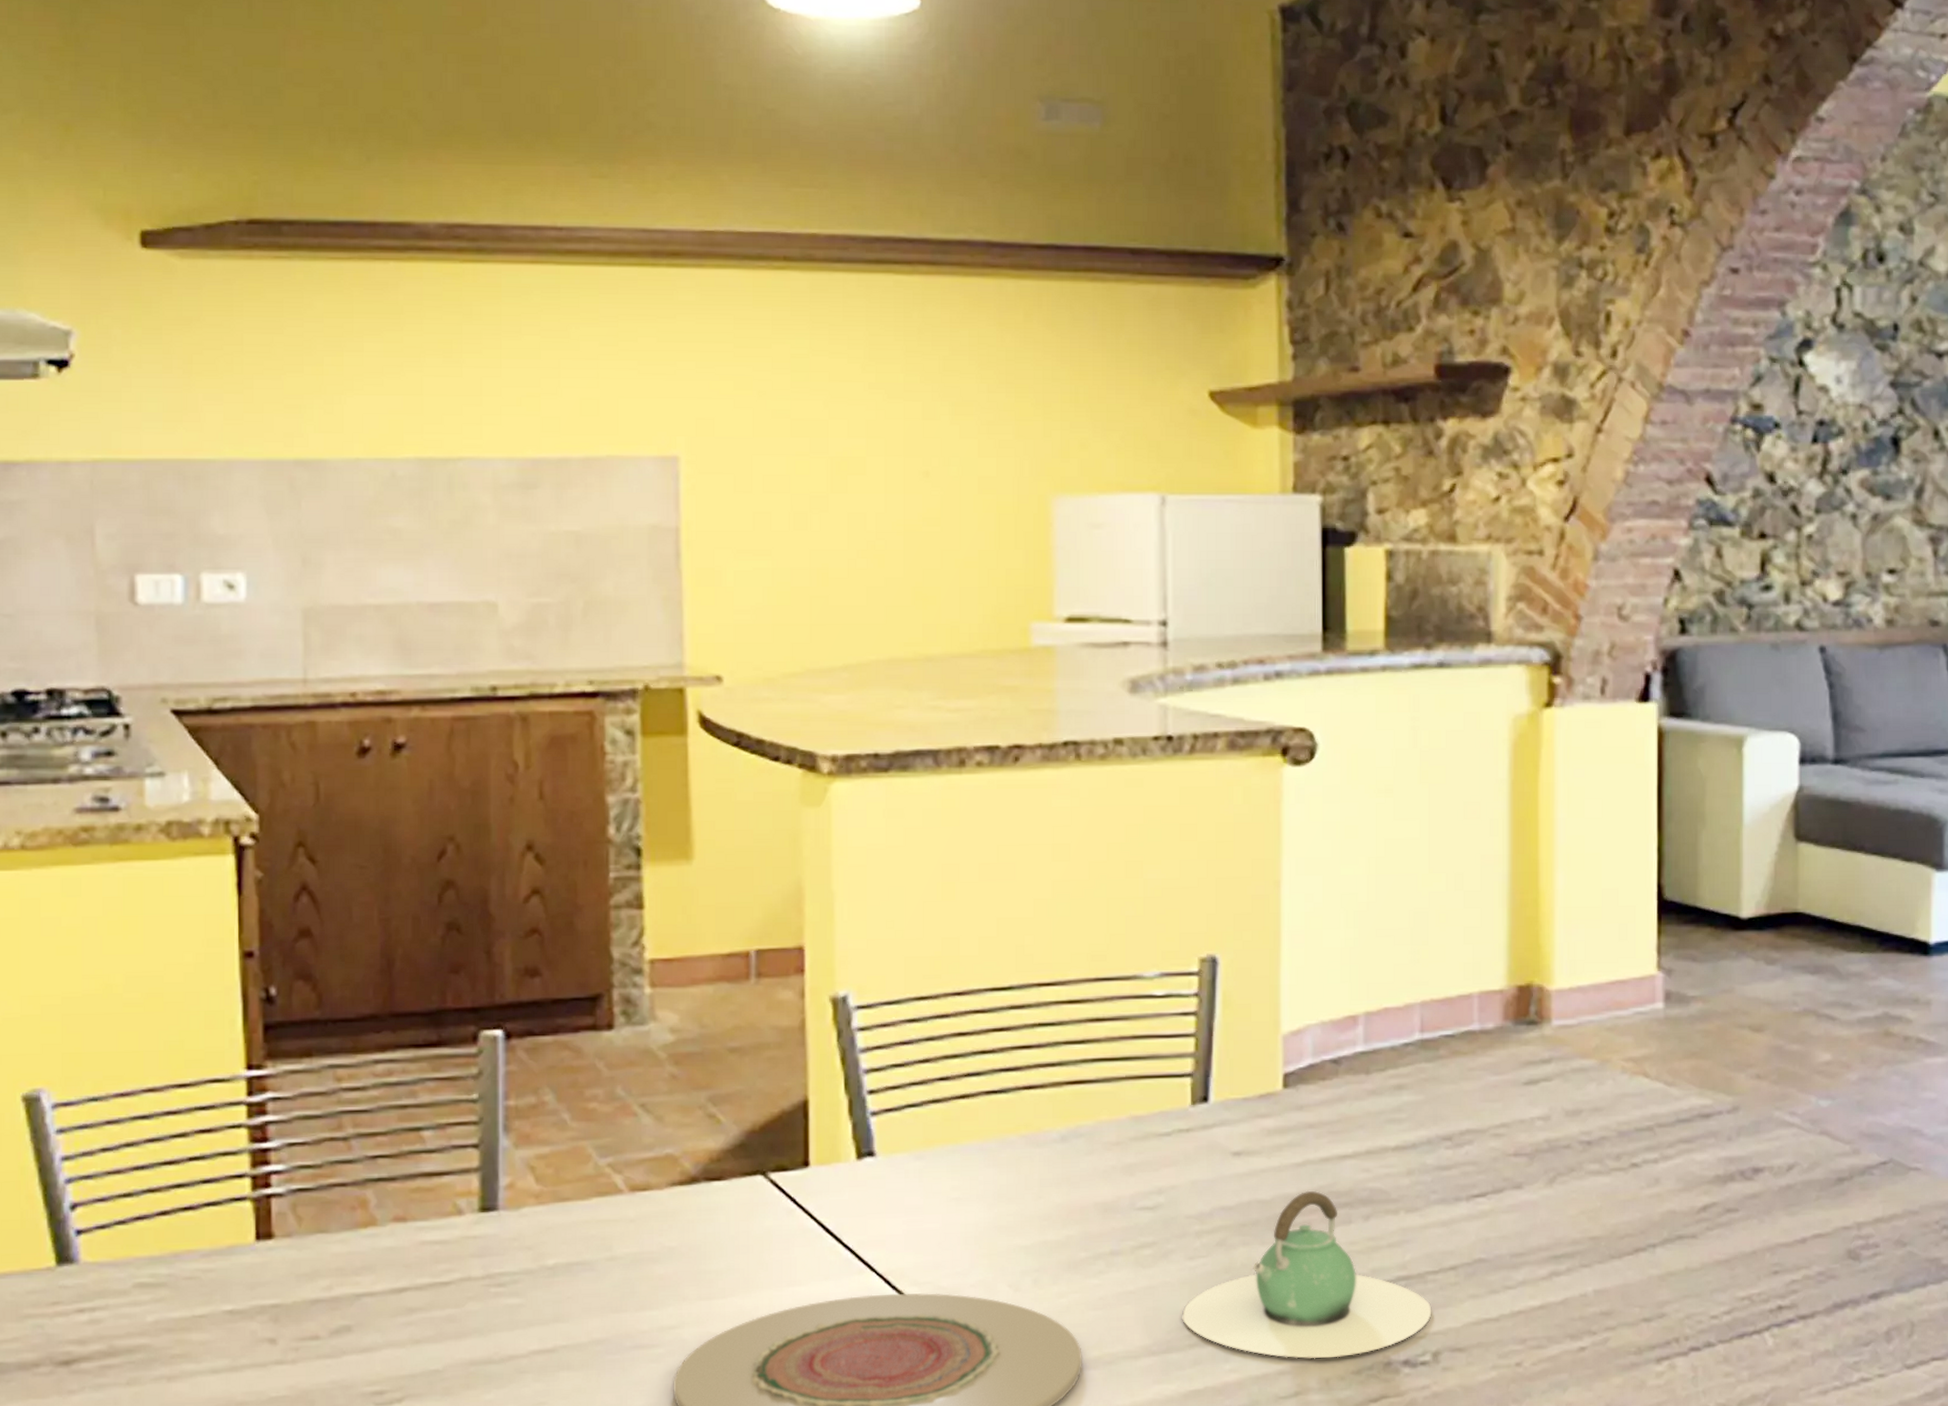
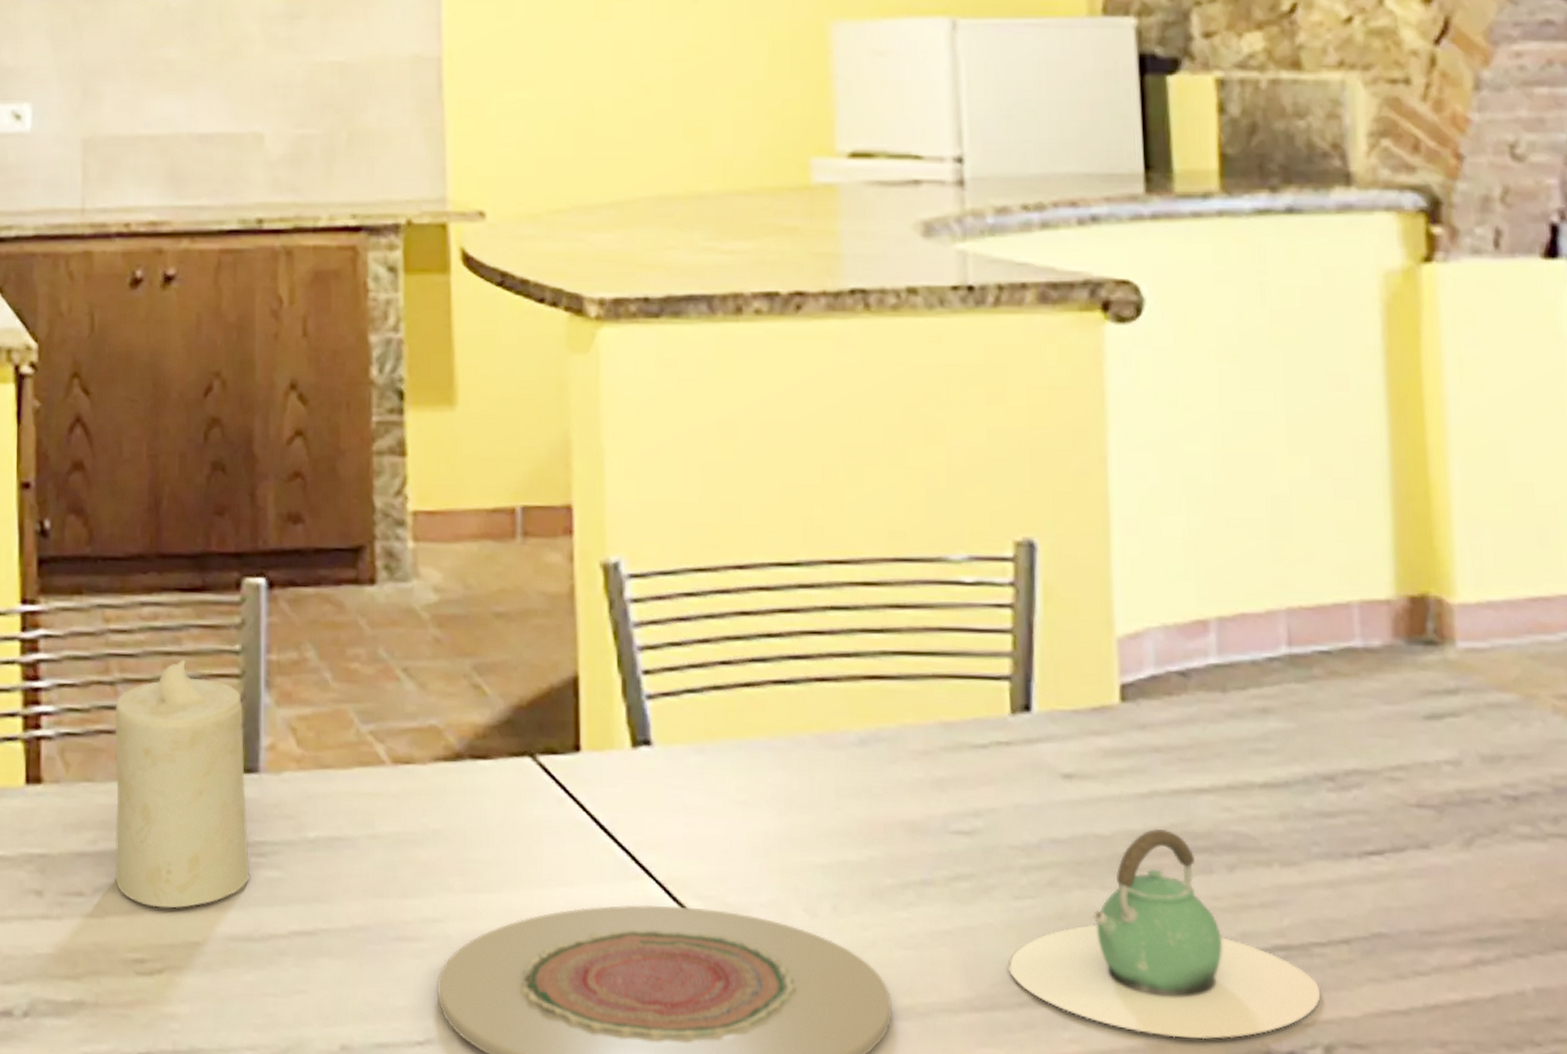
candle: none [349,1111,490,1343] -> present [115,659,250,909]

